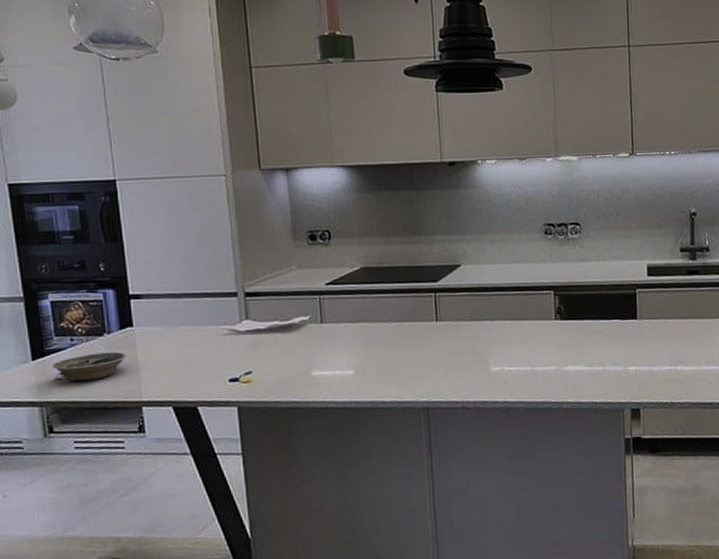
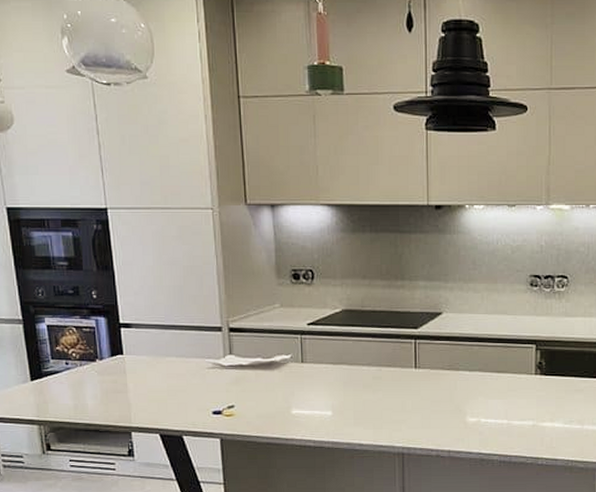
bowl: present [52,351,127,382] -> none [49,378,117,403]

